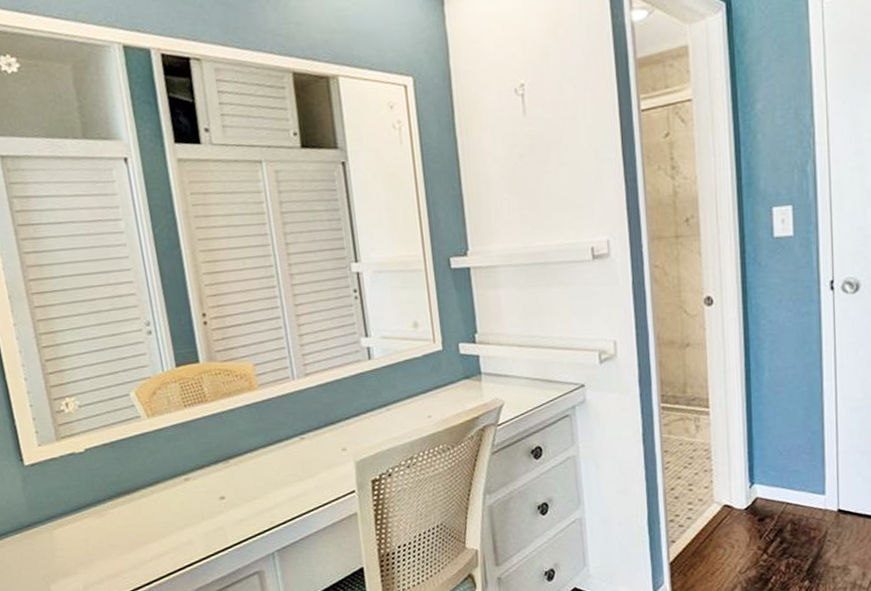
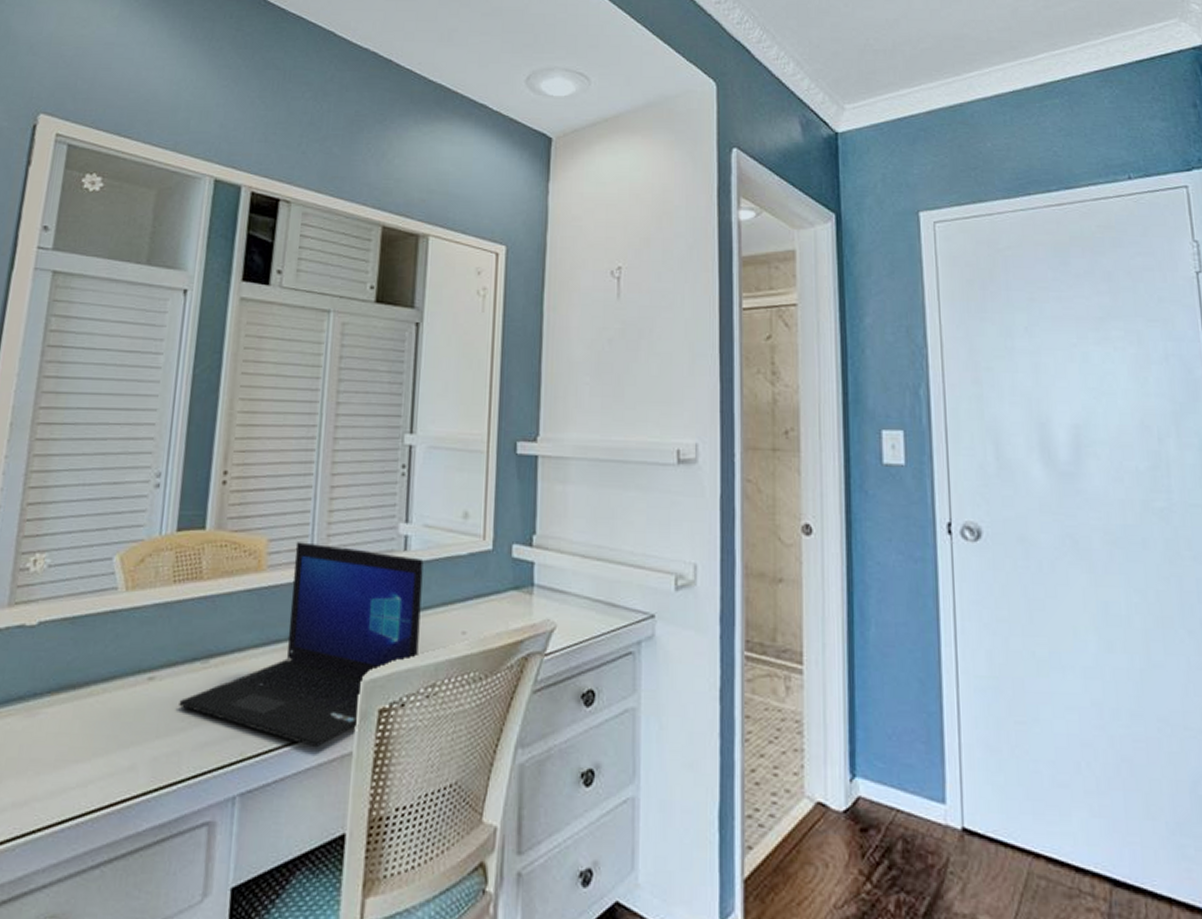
laptop: none [213,362,395,513] -> present [179,542,424,748]

